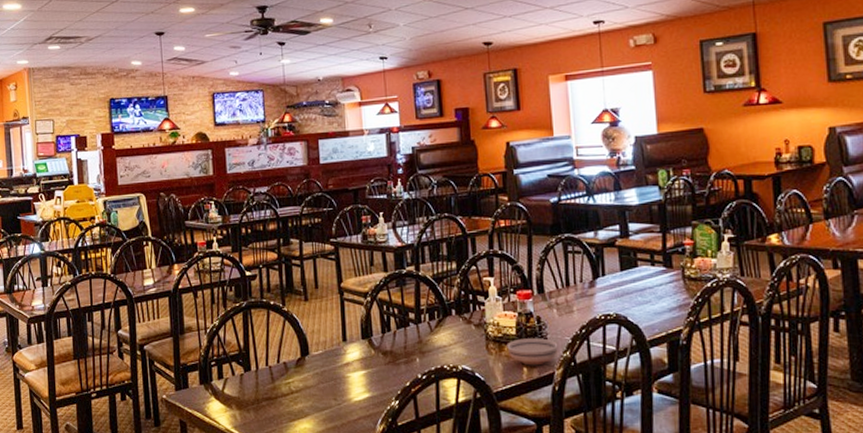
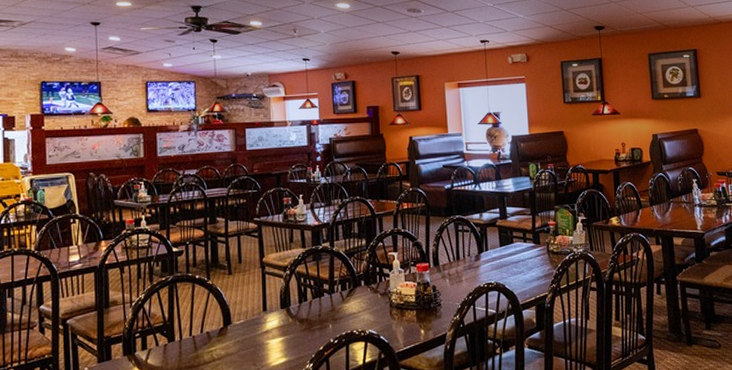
bowl: present [507,338,558,366] -> none [407,304,450,329]

